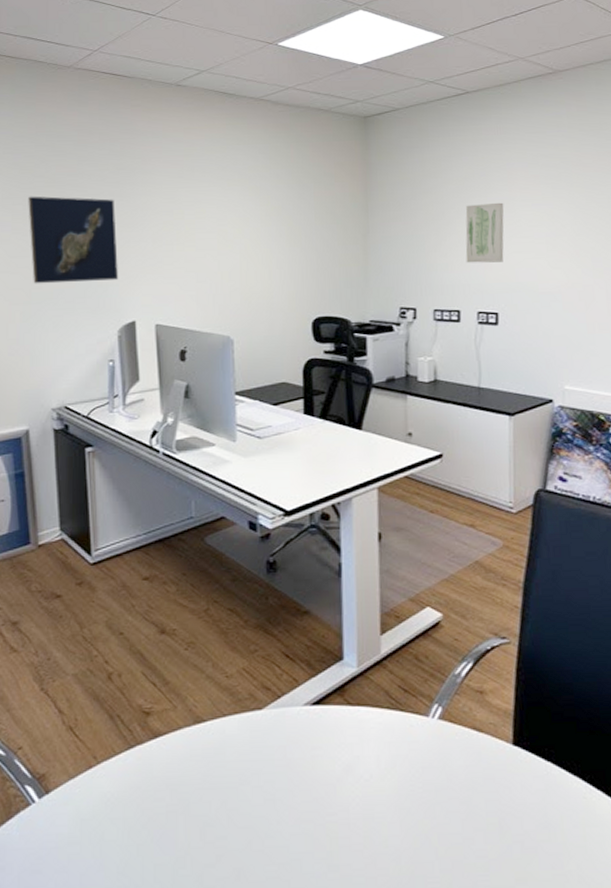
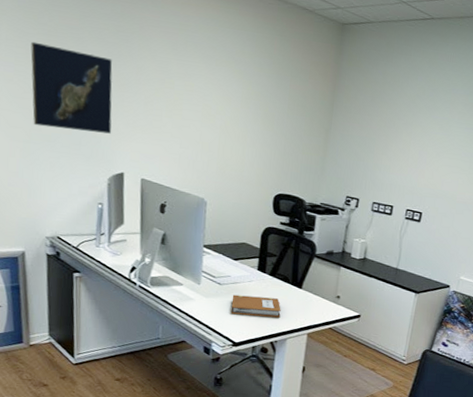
notebook: none [276,446,340,473] -> present [231,294,281,318]
wall art: present [465,202,504,263] -> none [405,119,444,172]

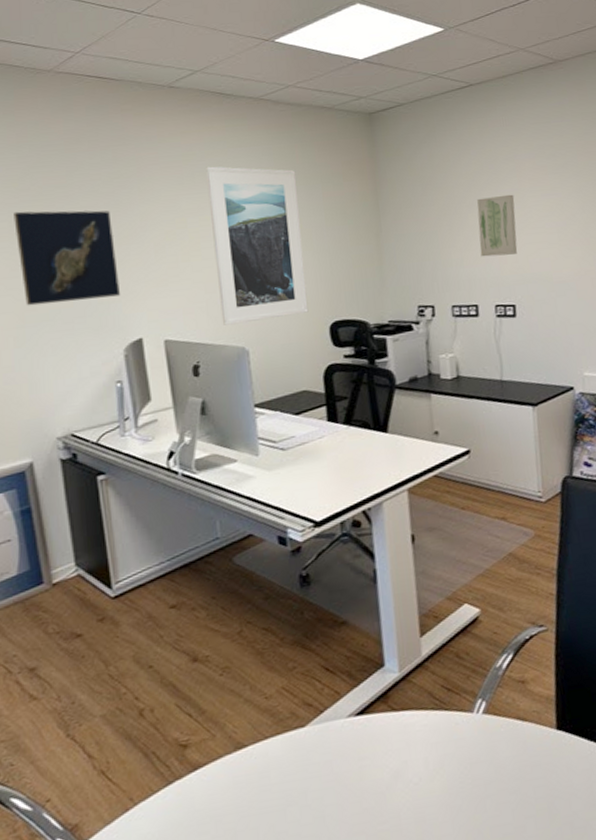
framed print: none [189,39,271,182] -> present [206,166,309,325]
notebook: present [231,294,281,318] -> none [302,452,368,484]
wall art: none [405,119,444,172] -> present [477,194,518,257]

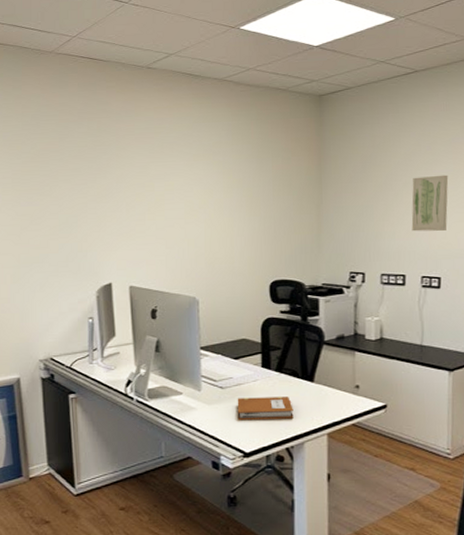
map: present [13,210,120,306] -> none [16,170,96,250]
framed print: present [206,166,309,325] -> none [173,138,252,277]
notebook: none [302,452,368,484] -> present [237,397,294,420]

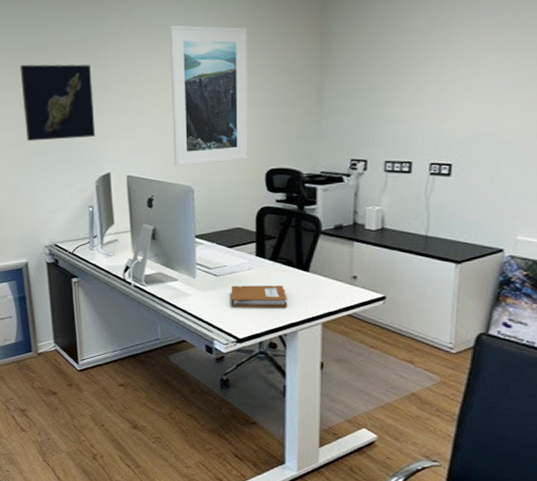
map: none [16,170,96,250] -> present [20,64,95,142]
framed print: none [173,138,252,277] -> present [170,25,248,166]
wall art: present [411,175,449,232] -> none [421,51,467,115]

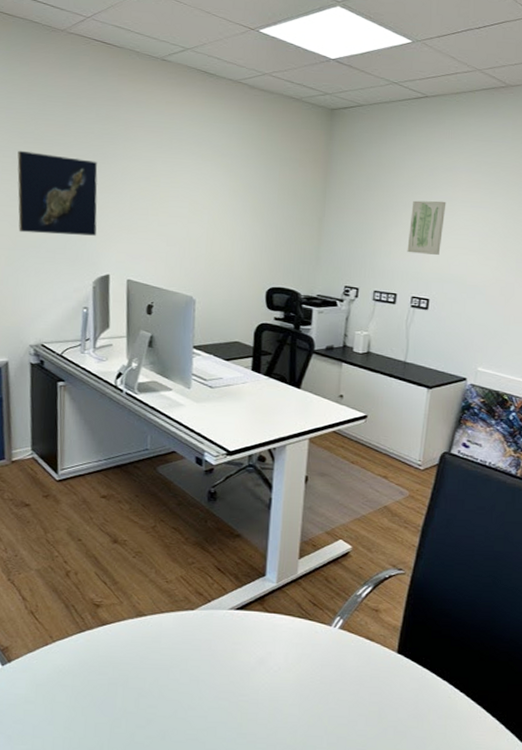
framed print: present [170,25,248,166] -> none [177,136,258,277]
notebook: present [231,285,287,307] -> none [224,398,279,422]
wall art: none [421,51,467,115] -> present [407,200,447,255]

